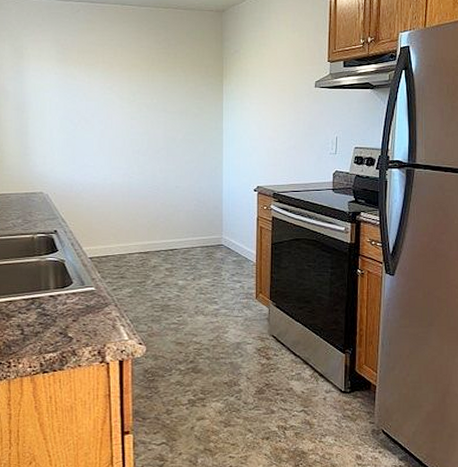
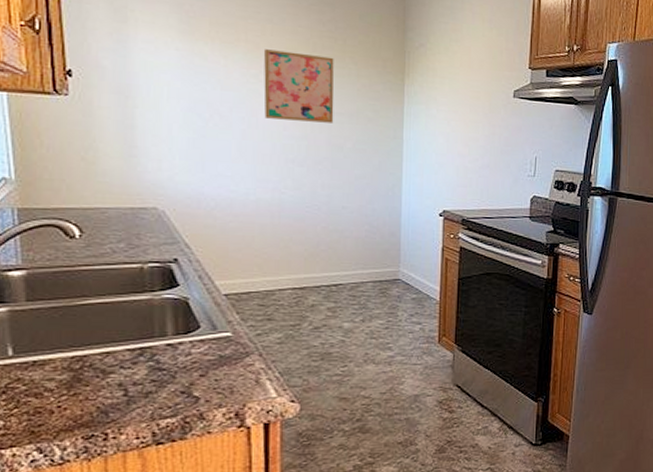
wall art: none [115,67,168,120] -> present [263,49,334,123]

